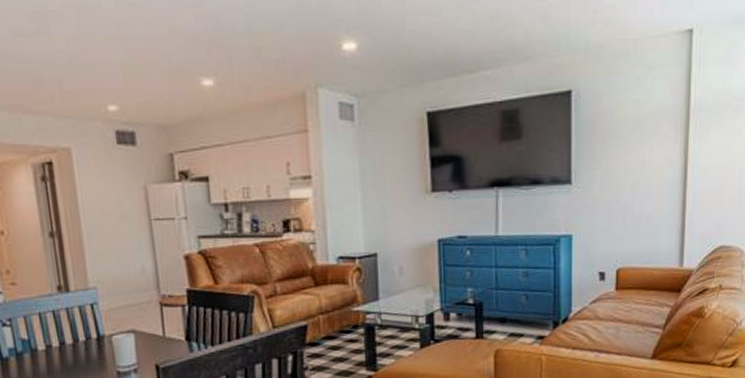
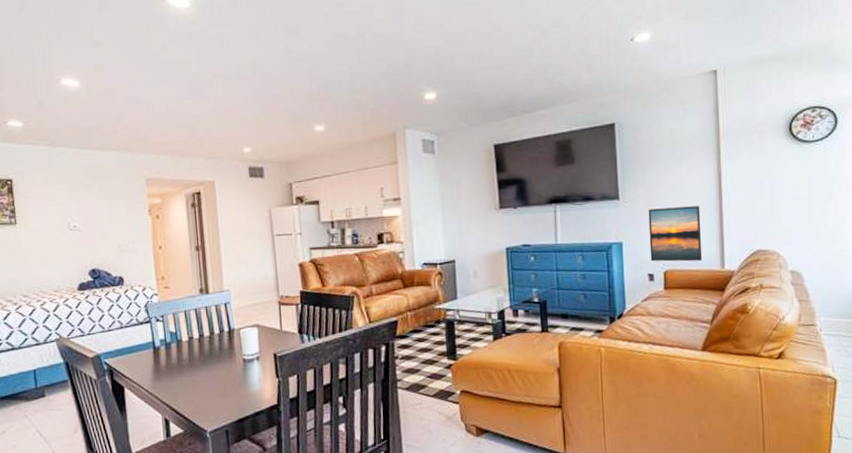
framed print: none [602,193,662,258] -> present [648,206,702,262]

